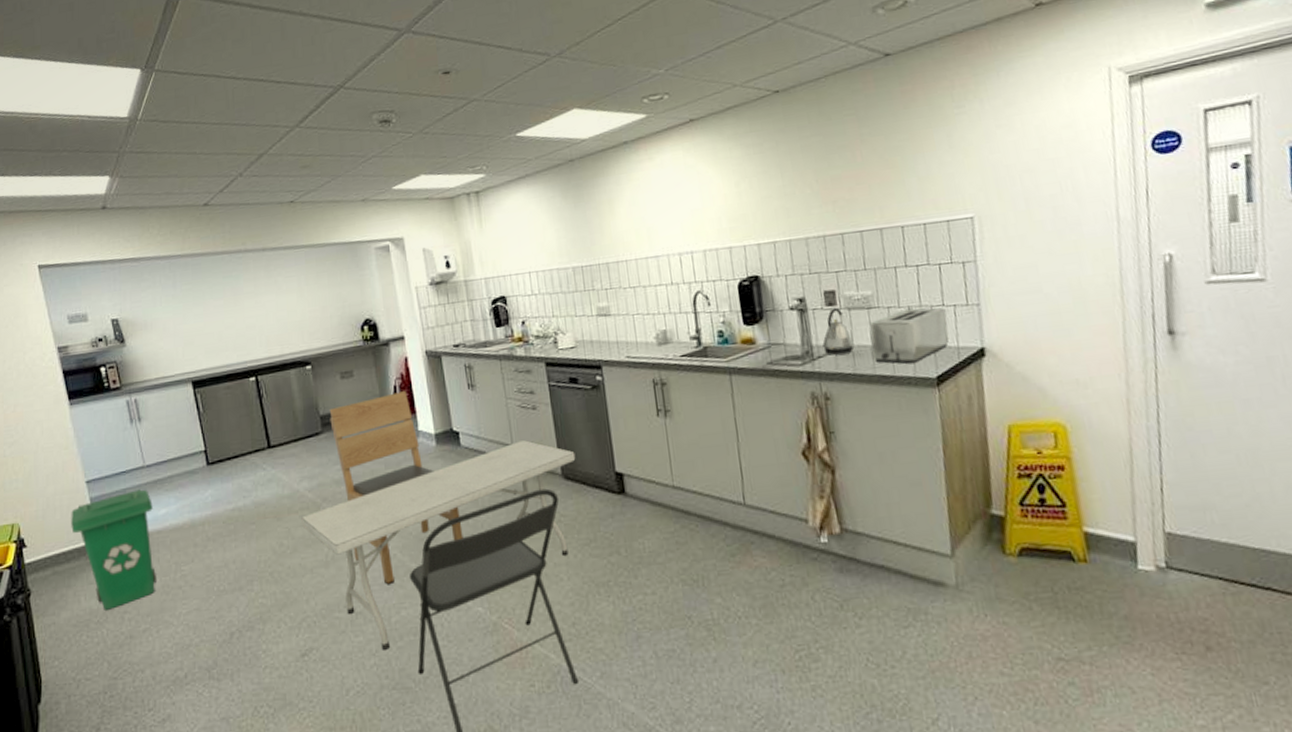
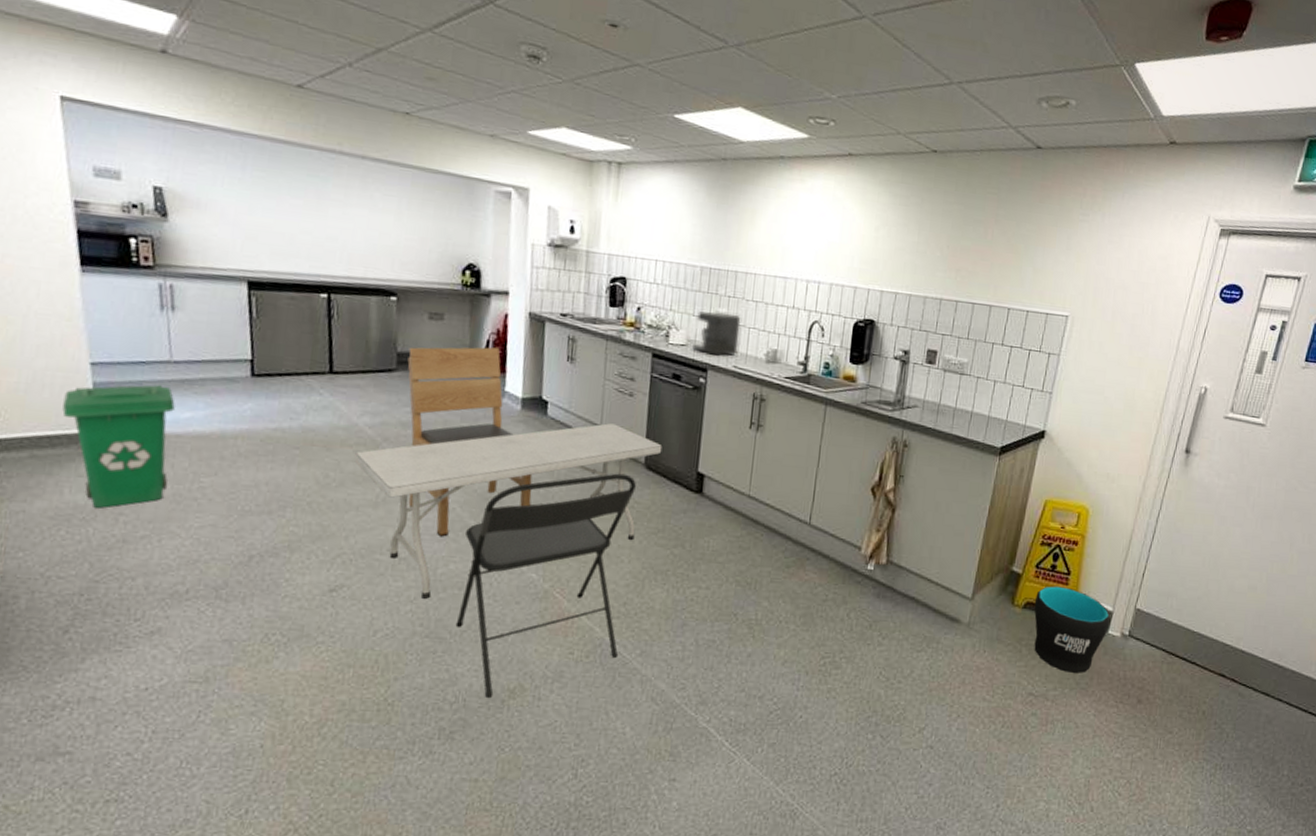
coffee maker: none [579,305,627,351] -> present [692,311,741,356]
kettle: present [822,307,854,356] -> none [913,366,941,411]
toaster: present [870,308,949,364] -> none [954,382,1024,432]
cup sleeve: none [1030,522,1137,626] -> present [1034,586,1110,673]

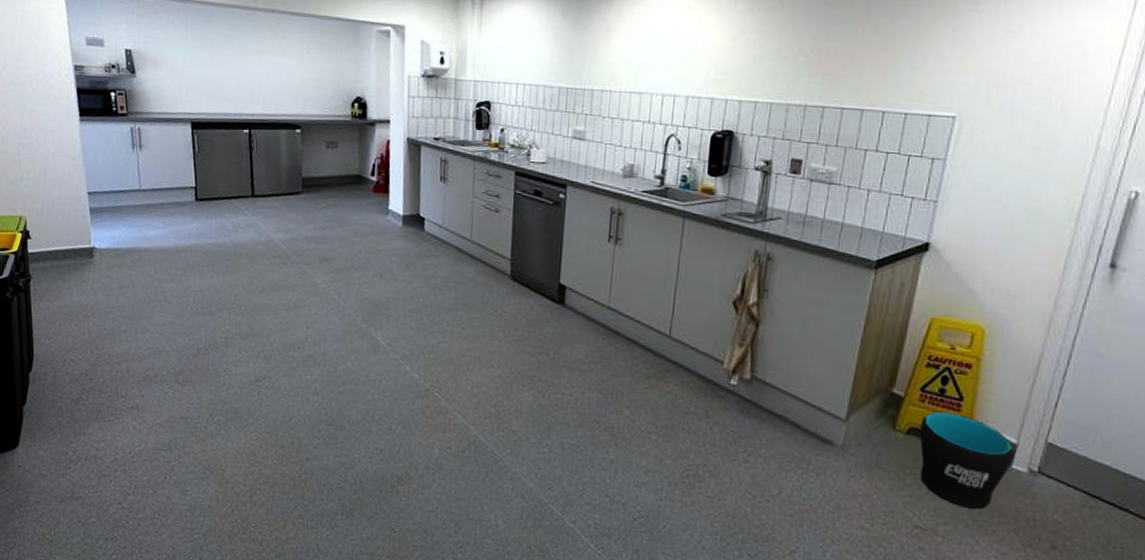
recycling bin: present [62,384,175,508] -> none [71,209,144,307]
folding table: present [355,423,663,599] -> none [272,238,526,392]
chair: present [407,347,533,537] -> none [310,170,413,338]
folding chair: present [455,473,636,697] -> none [353,284,503,482]
coffee maker: present [692,311,741,356] -> none [552,129,598,172]

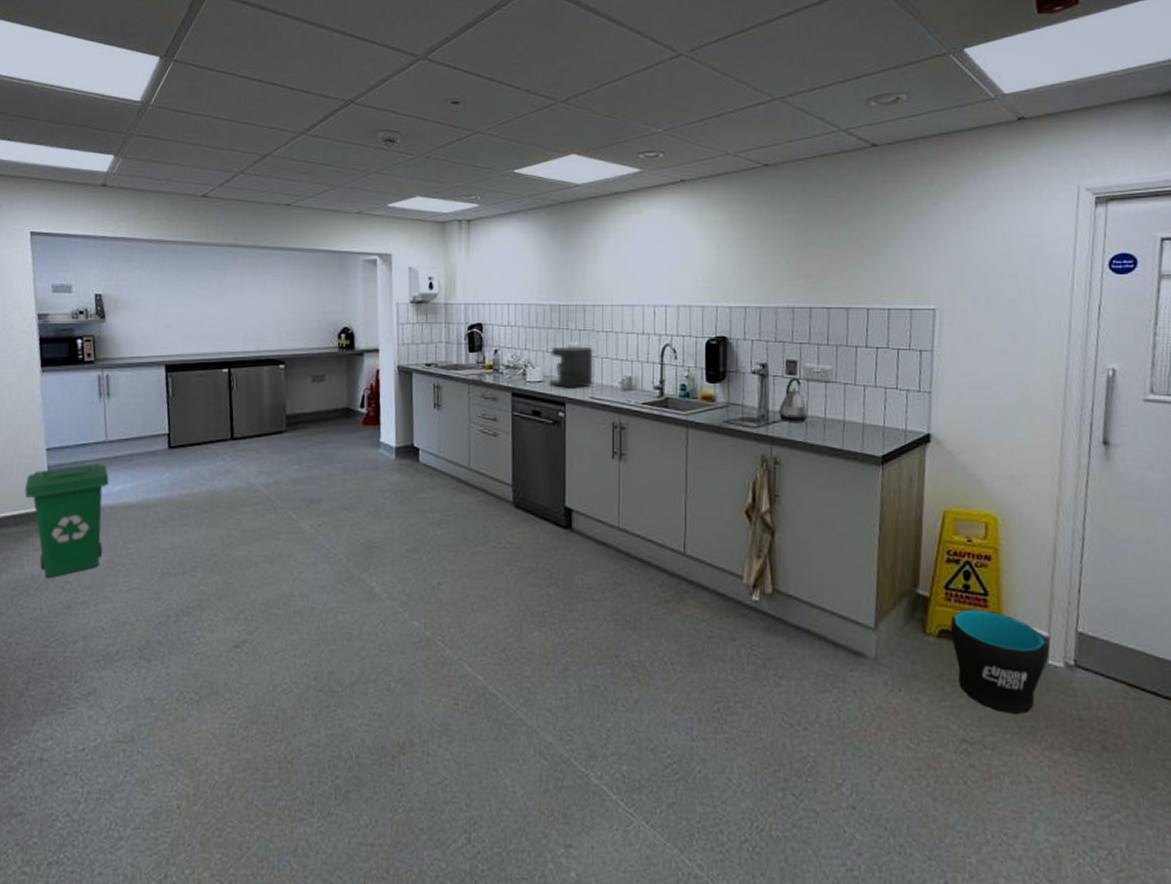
recycling bin: none [71,209,144,307] -> present [24,463,109,578]
coffee maker: none [552,129,598,172] -> present [549,346,593,388]
kettle: none [777,176,808,222] -> present [778,377,808,424]

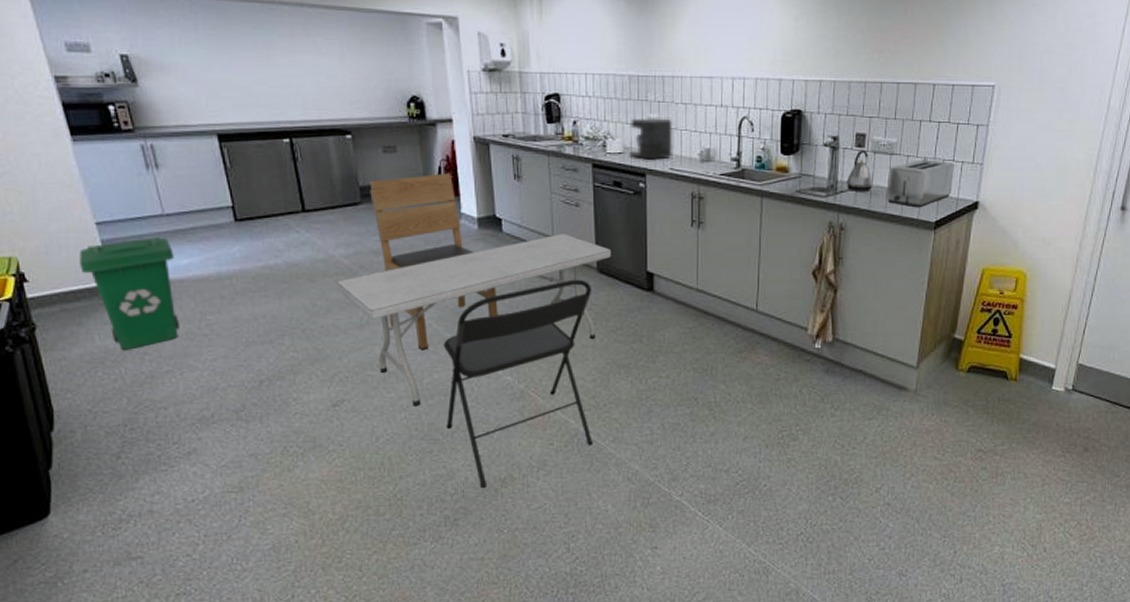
folding table: none [253,465,529,651] -> present [336,234,612,406]
chair: none [295,401,410,588] -> present [369,172,498,351]
folding chair: none [346,514,506,753] -> present [444,279,592,488]
toaster: none [825,387,899,441] -> present [887,159,954,208]
cup sleeve: present [950,609,1048,714] -> none [978,349,1053,428]

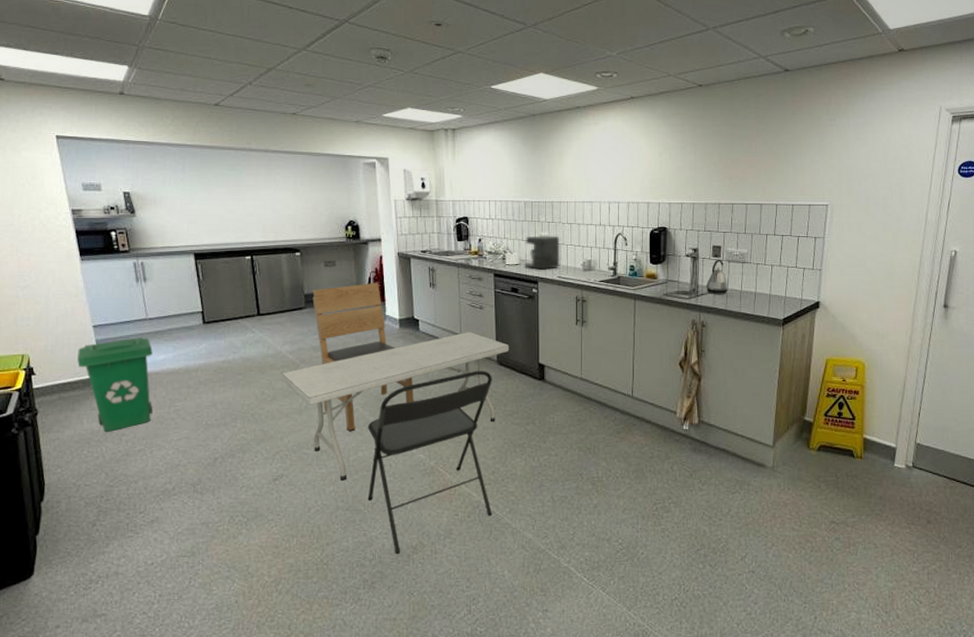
toaster: present [887,159,954,208] -> none [741,267,797,308]

